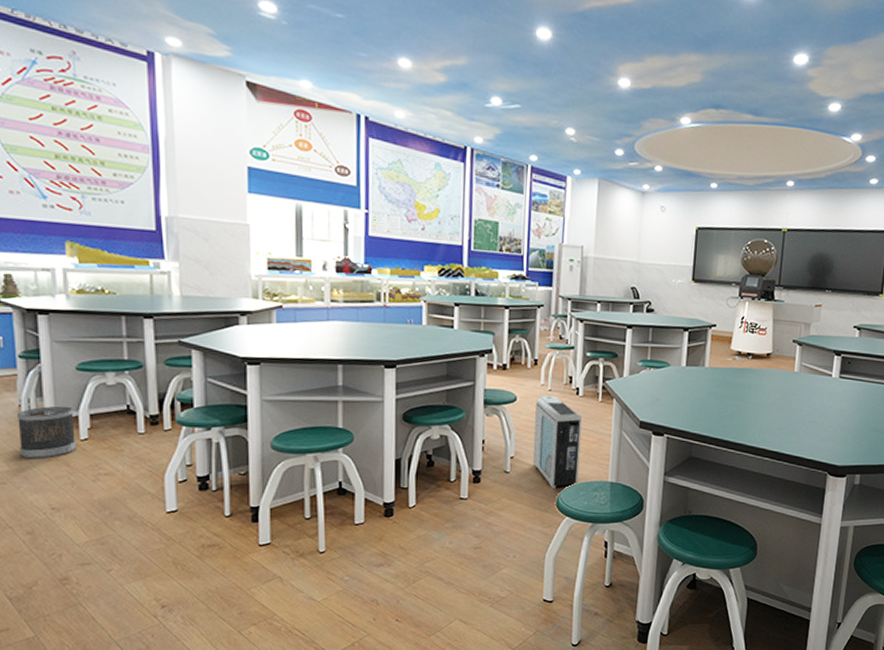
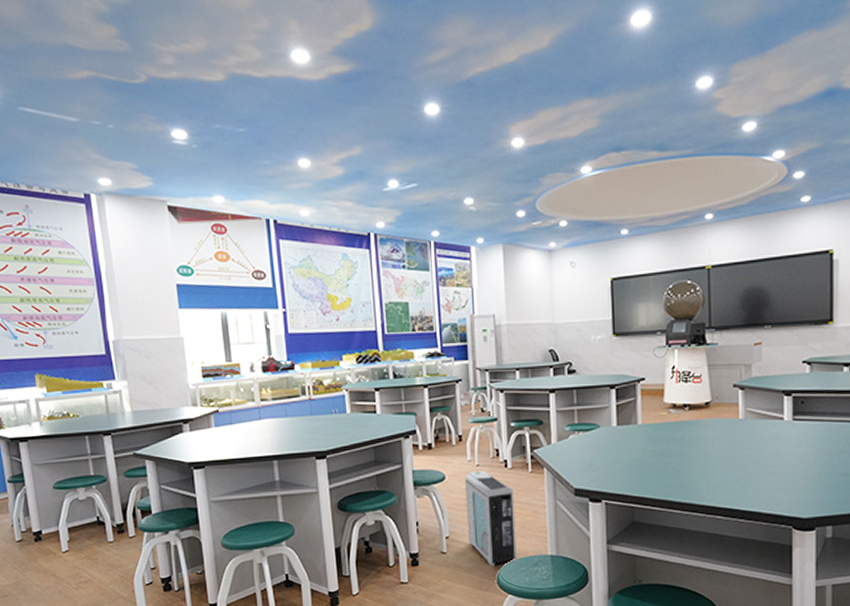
wastebasket: present [16,405,77,459] -> none [10,522,60,573]

